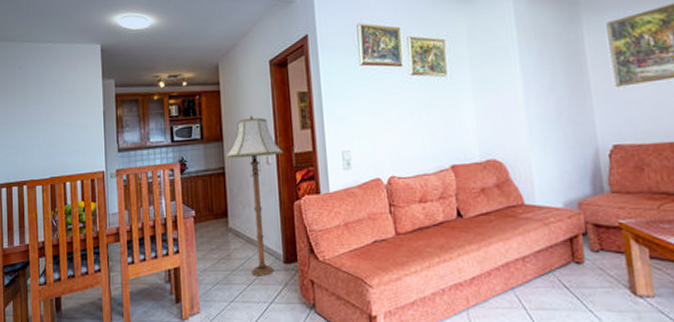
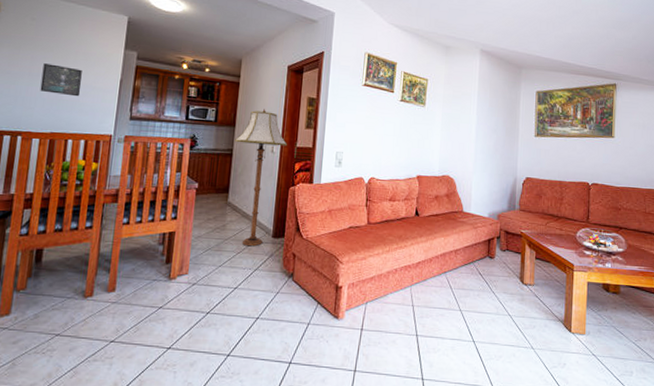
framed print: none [34,108,70,138] -> present [40,63,82,97]

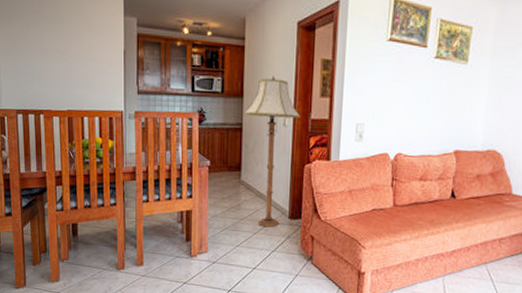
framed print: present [40,63,82,97] -> none [51,37,89,72]

